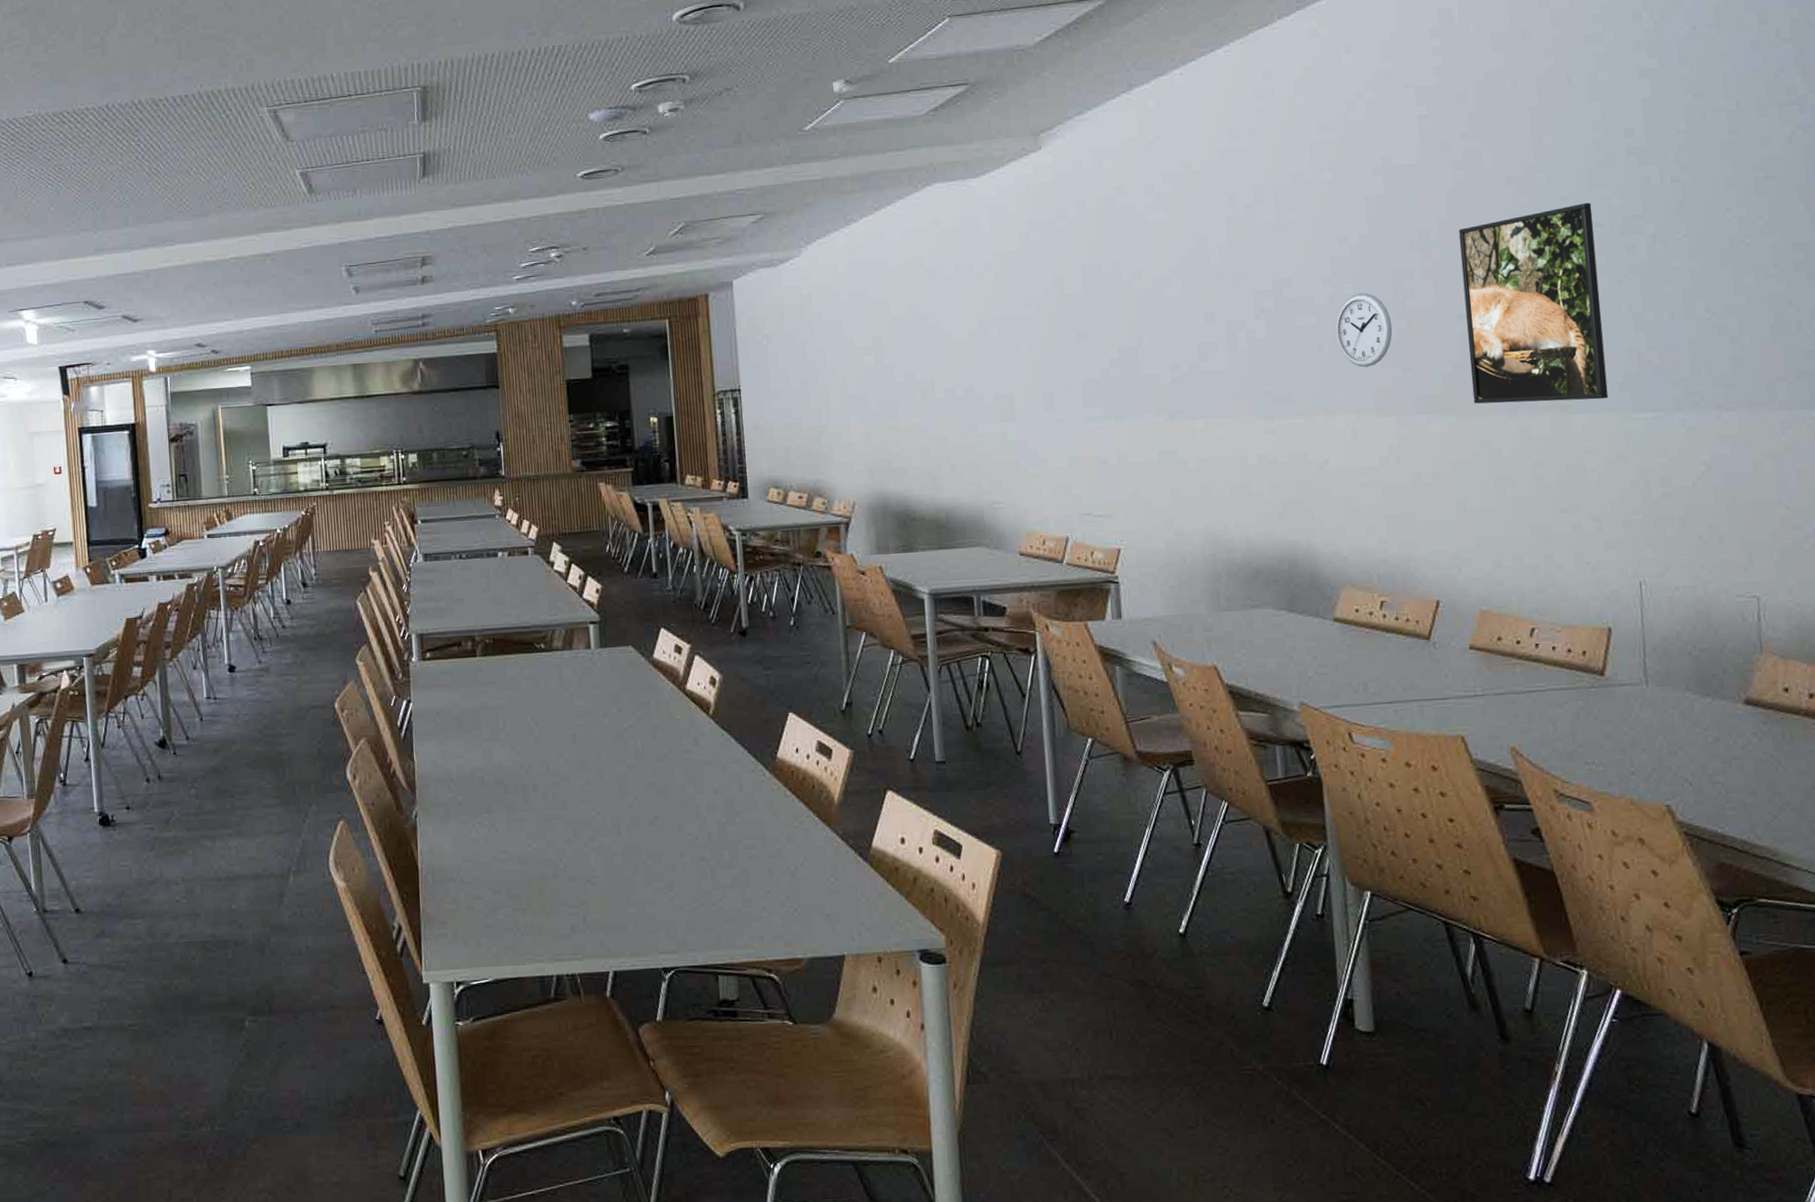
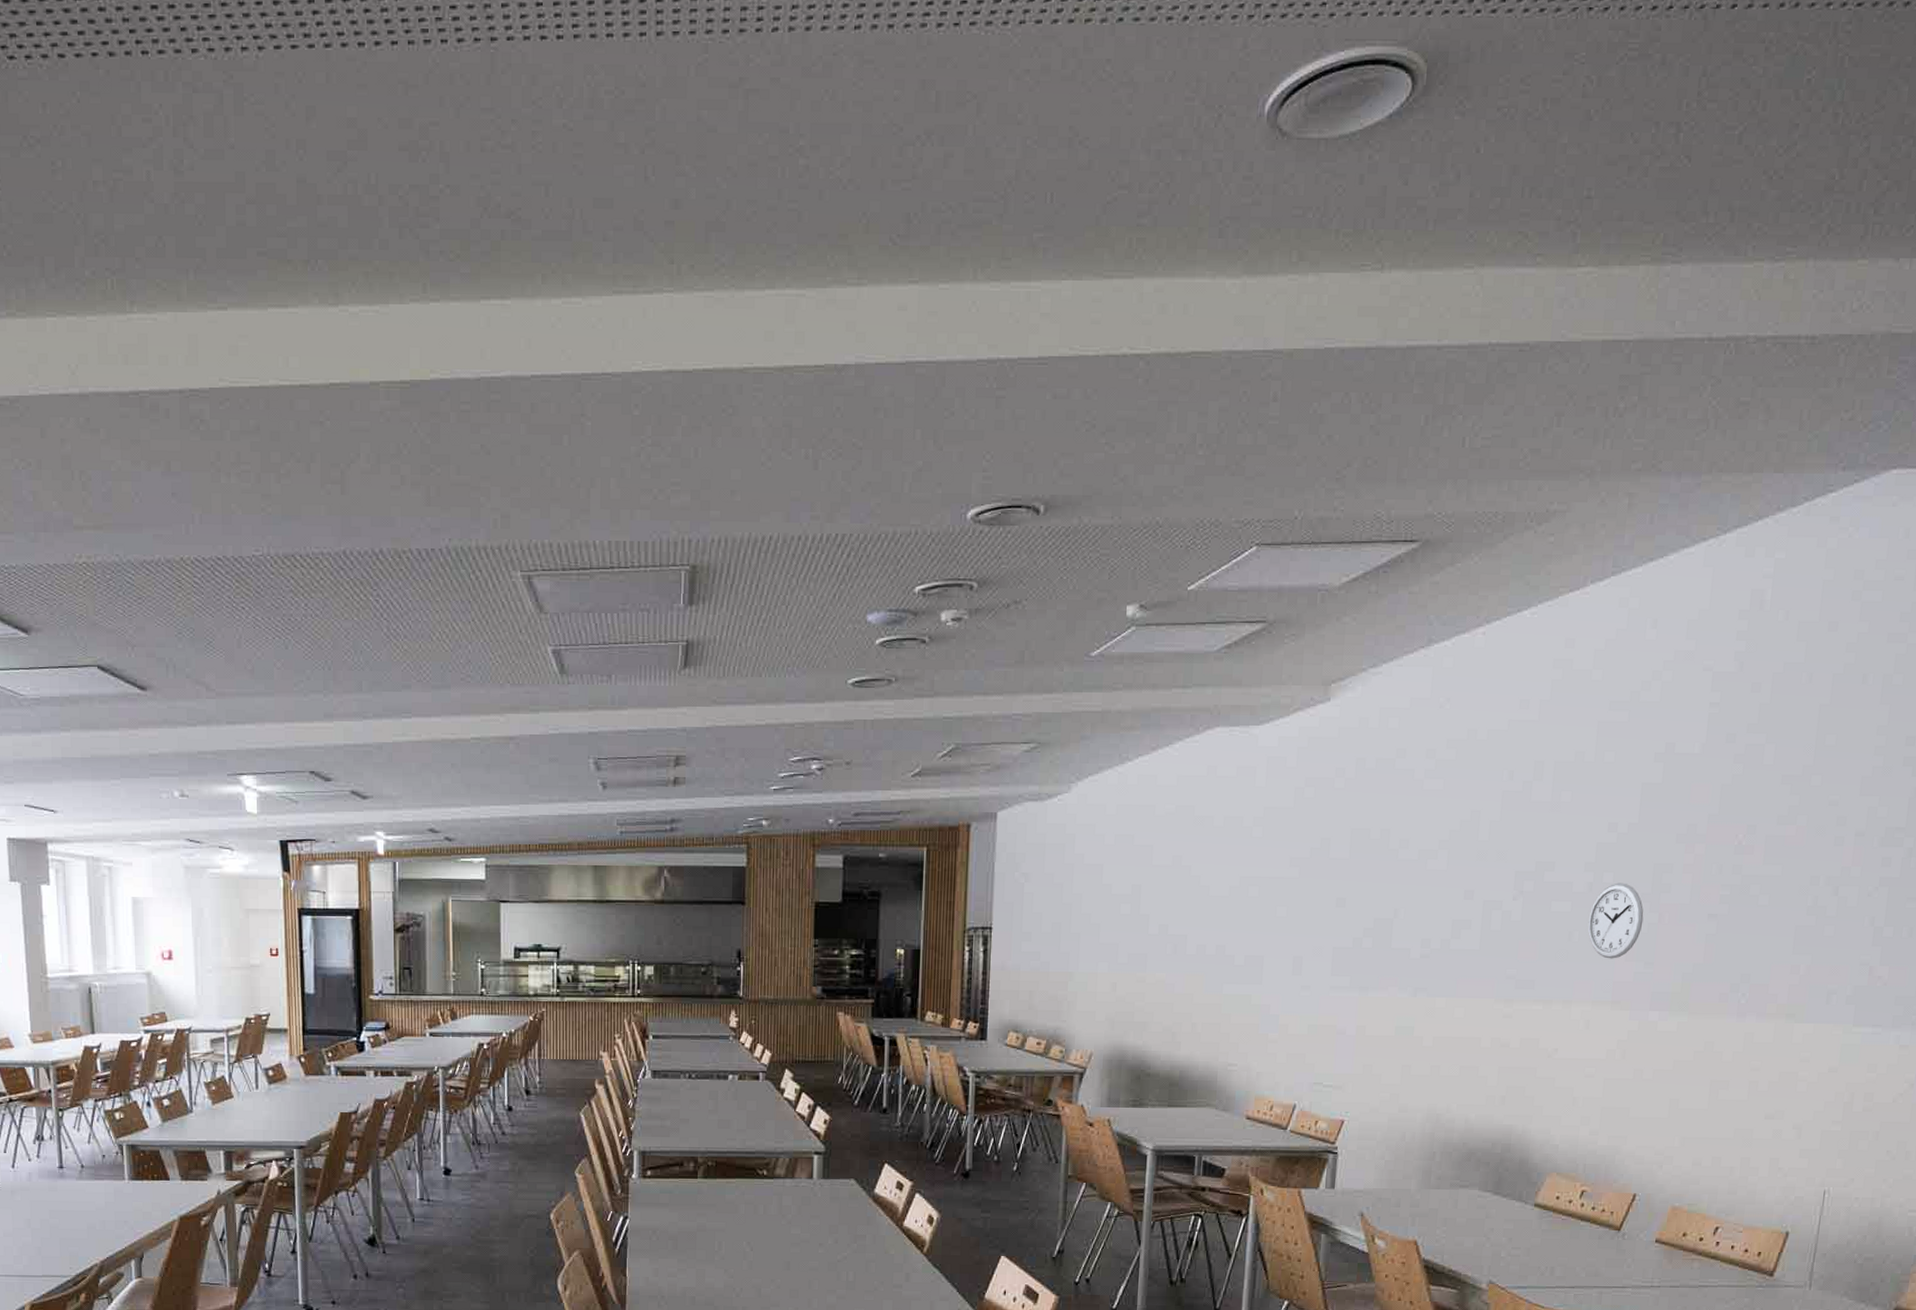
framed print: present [1458,202,1609,404] -> none [1706,810,1859,1011]

